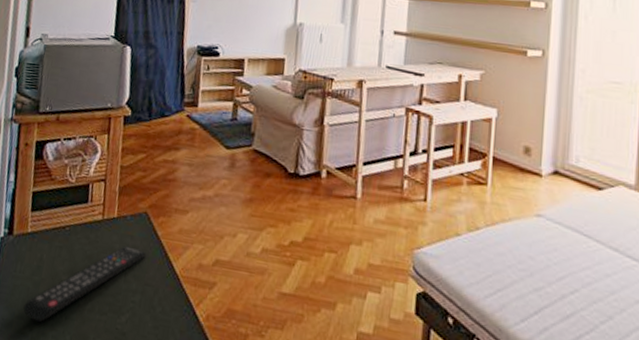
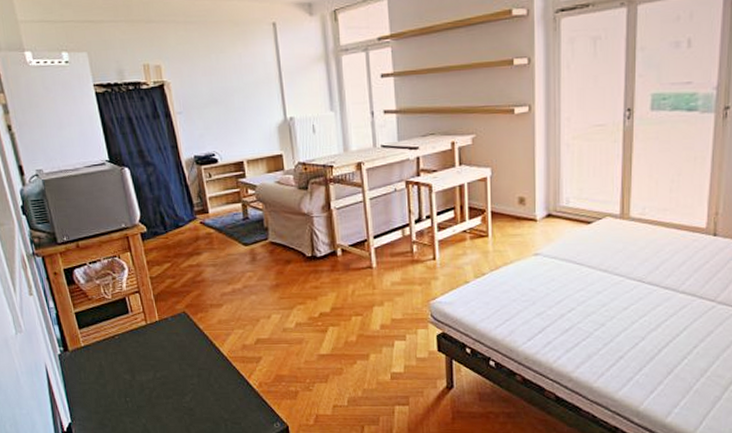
remote control: present [23,246,146,322] -> none [97,342,194,413]

